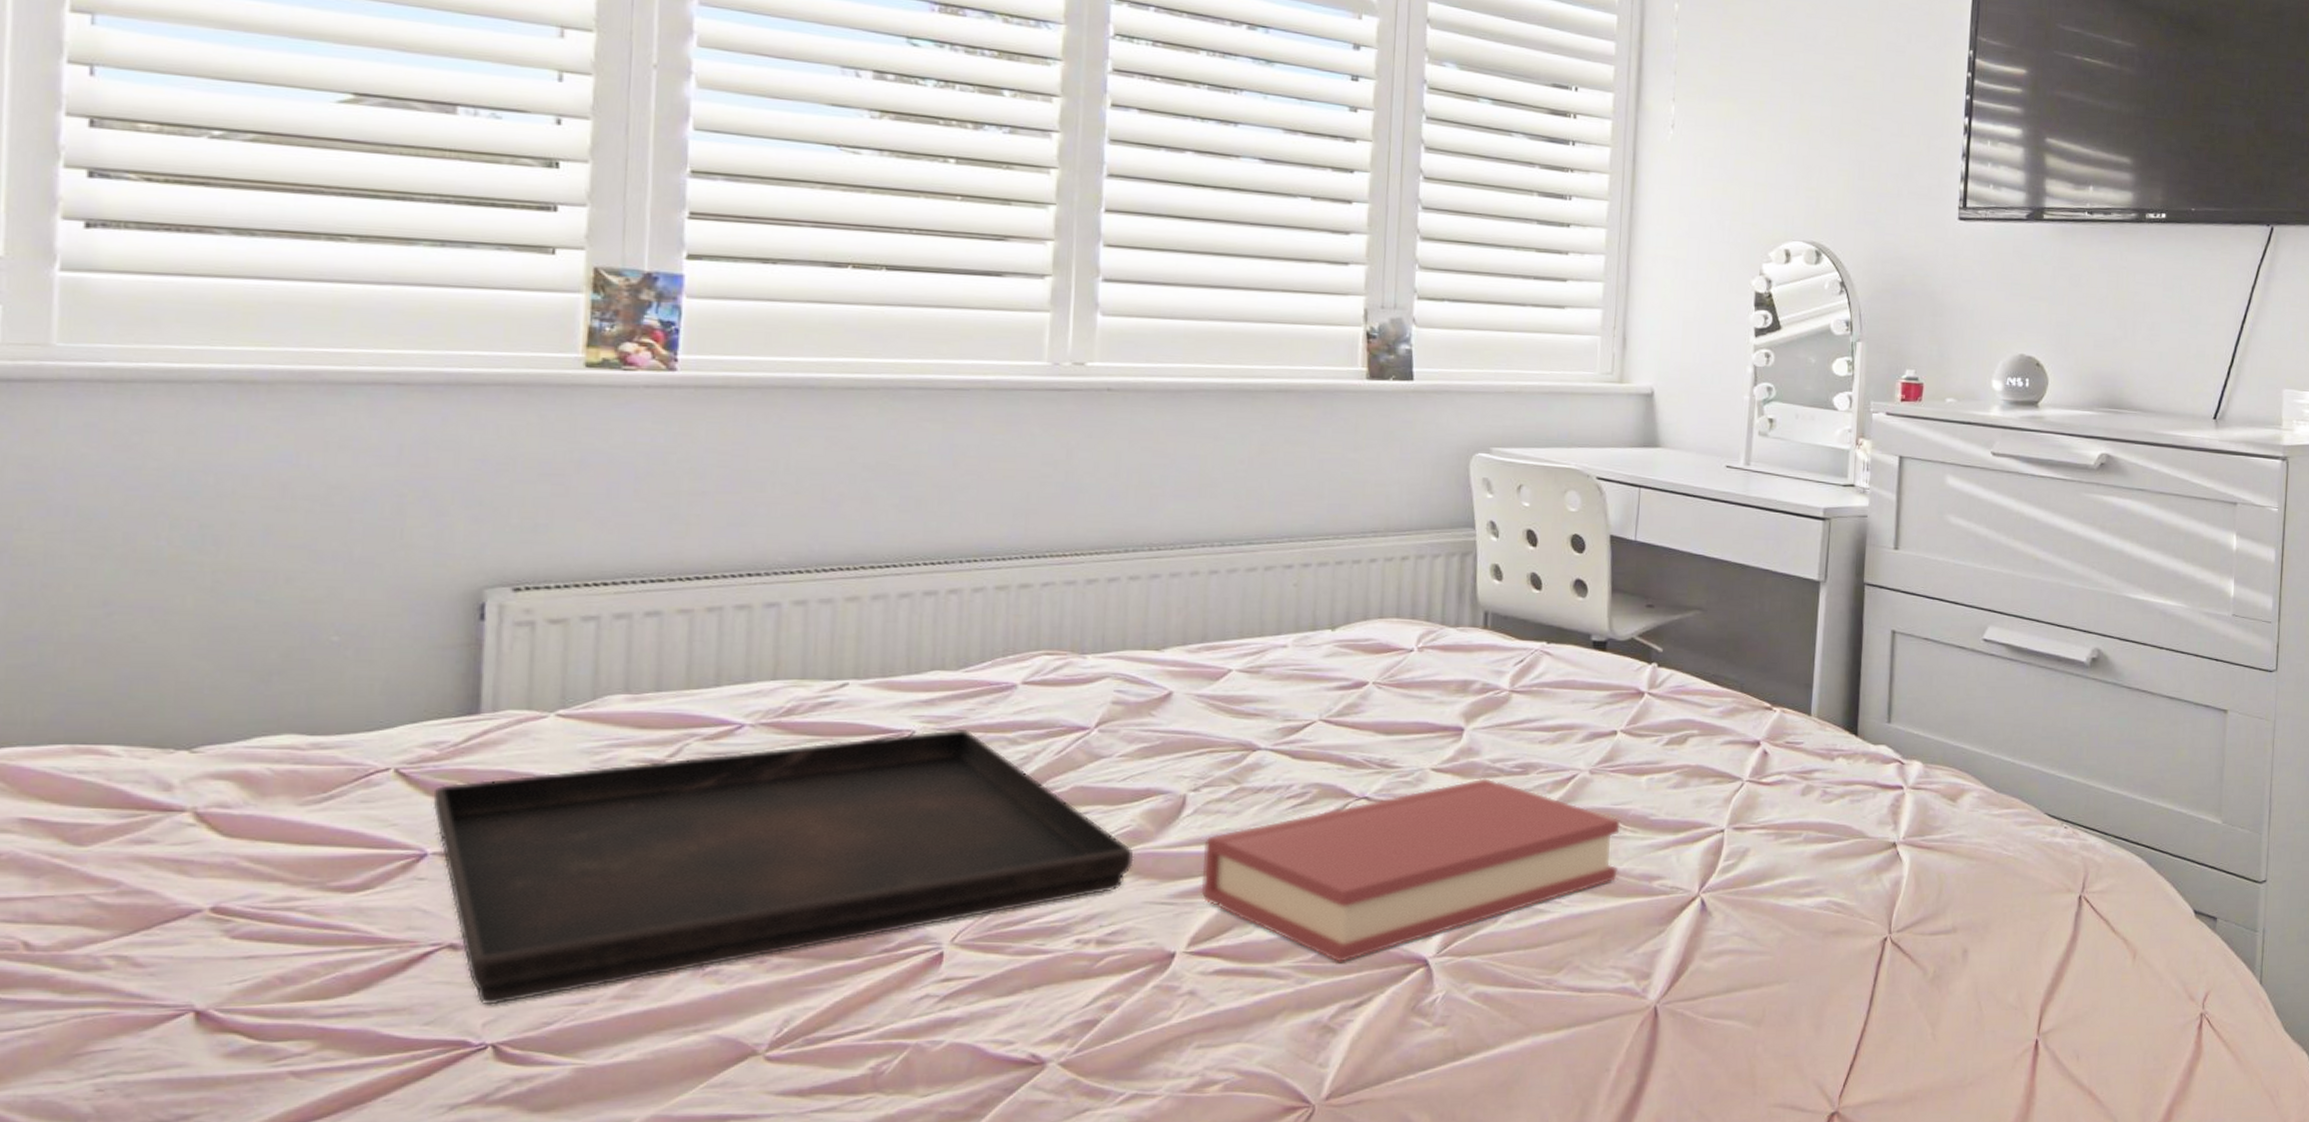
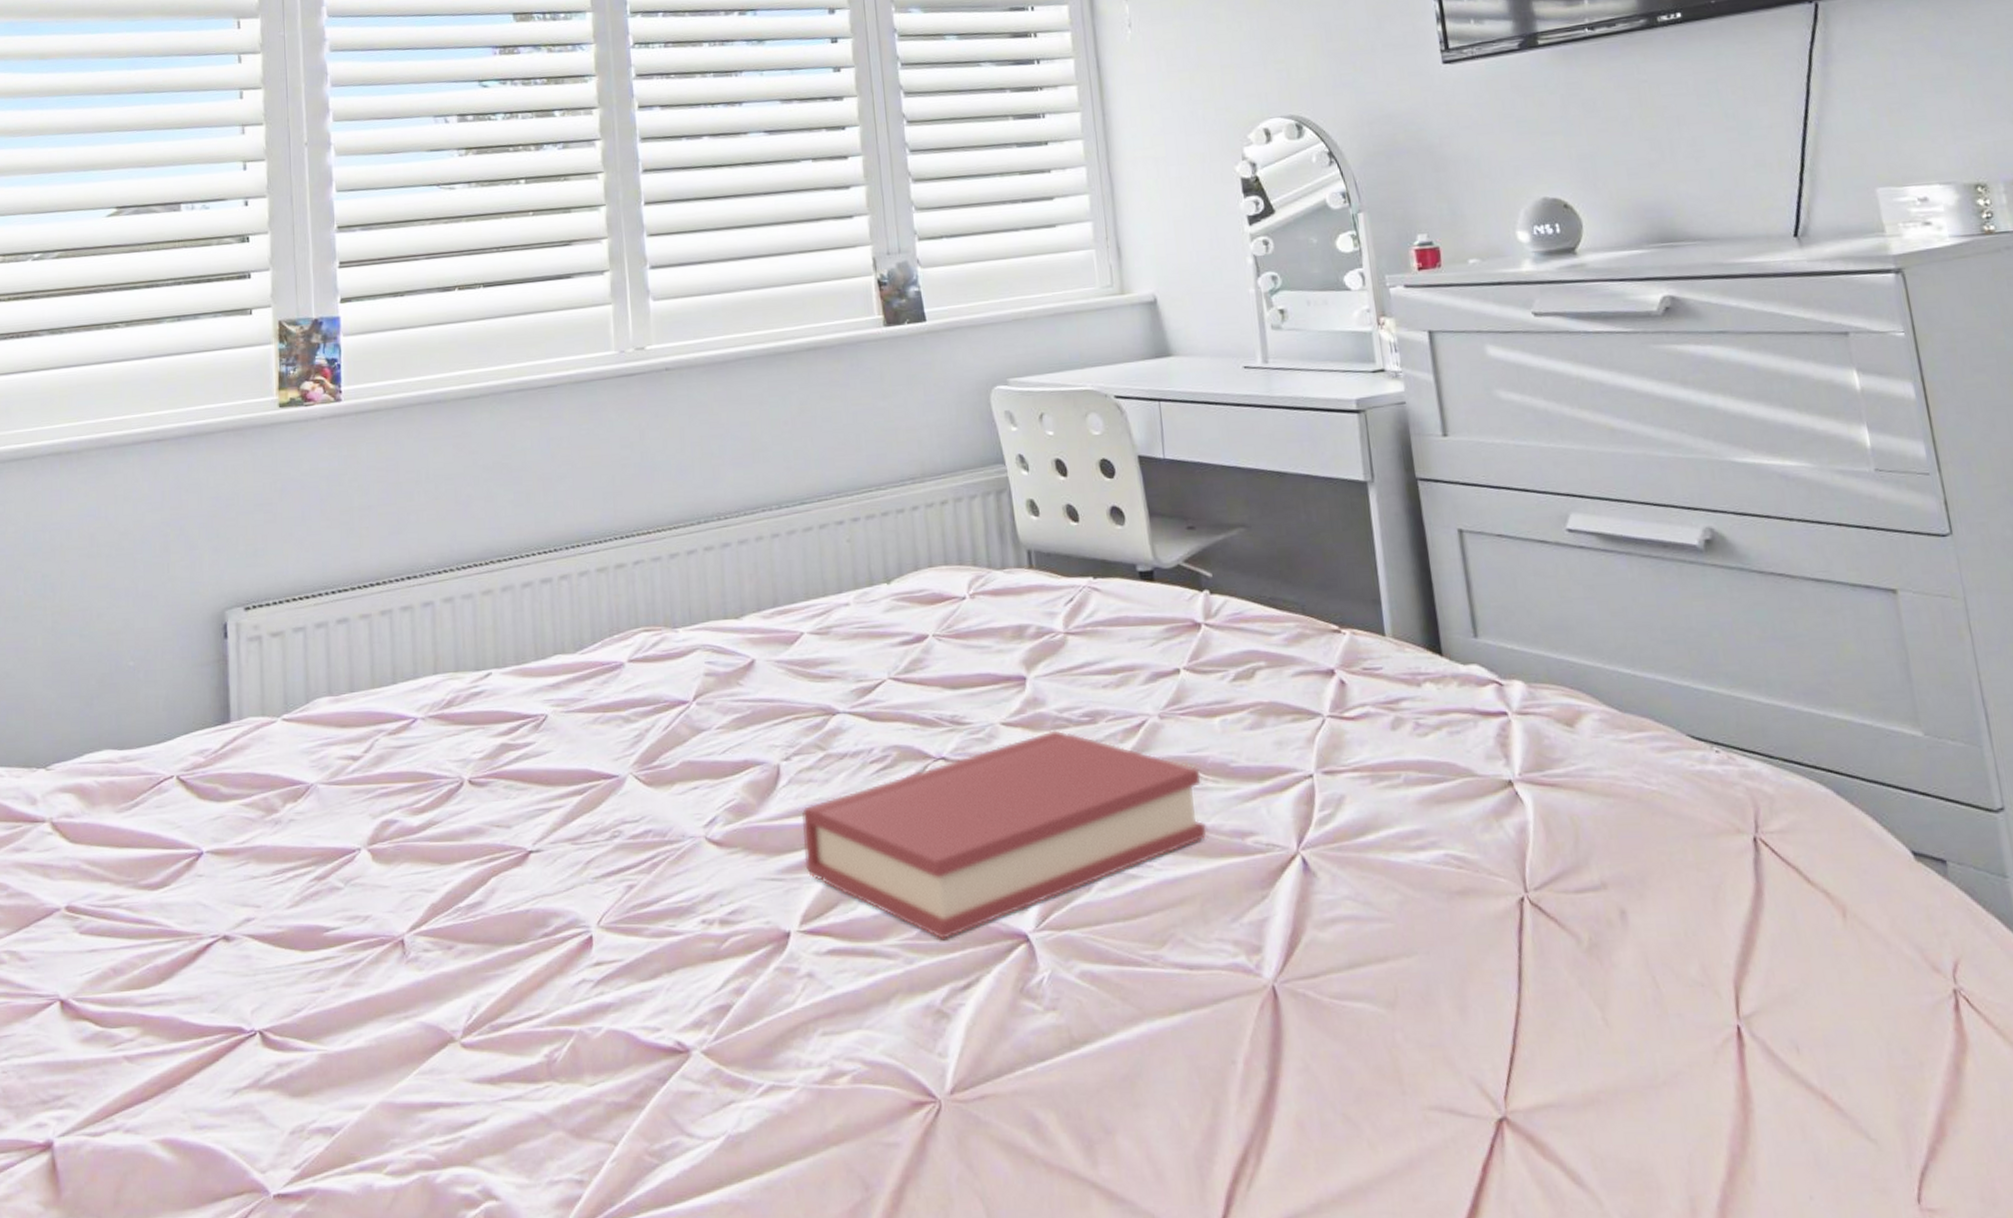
serving tray: present [432,728,1134,1006] -> none [203,710,742,994]

